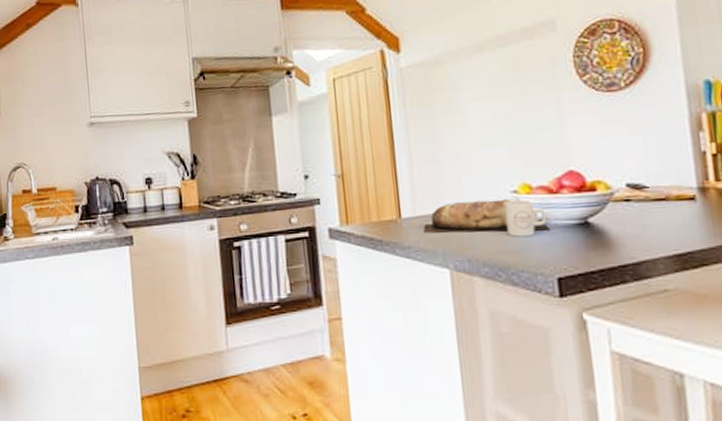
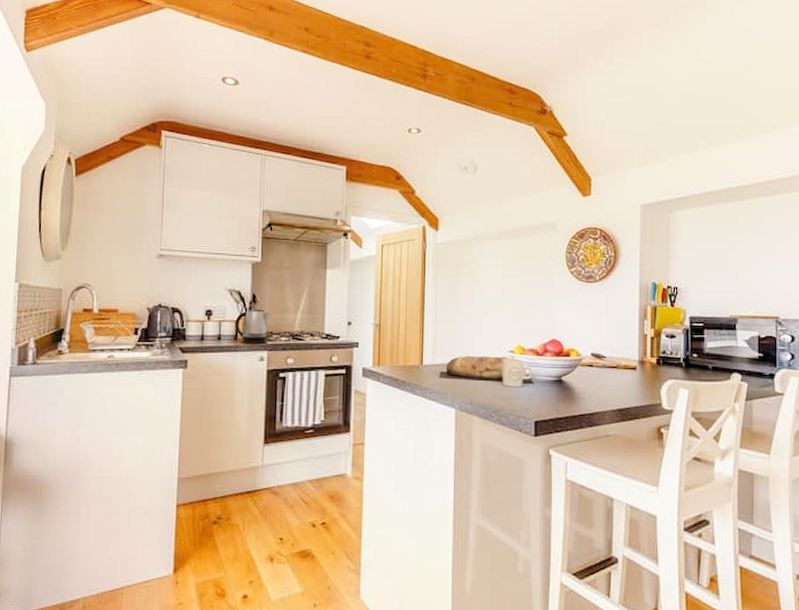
kettle: none [178,170,216,213] -> present [235,309,269,345]

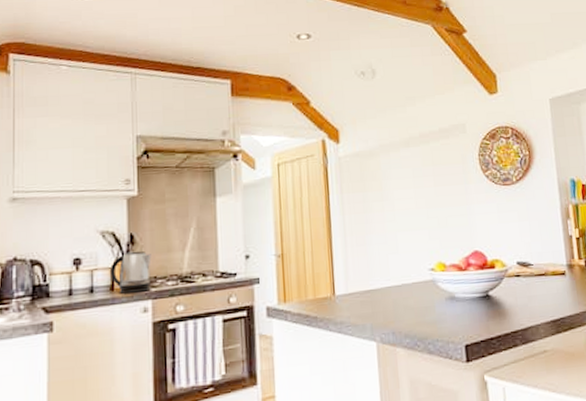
bread loaf: present [439,356,534,385] -> none [355,275,460,309]
mug: present [502,358,533,387] -> none [423,276,458,310]

